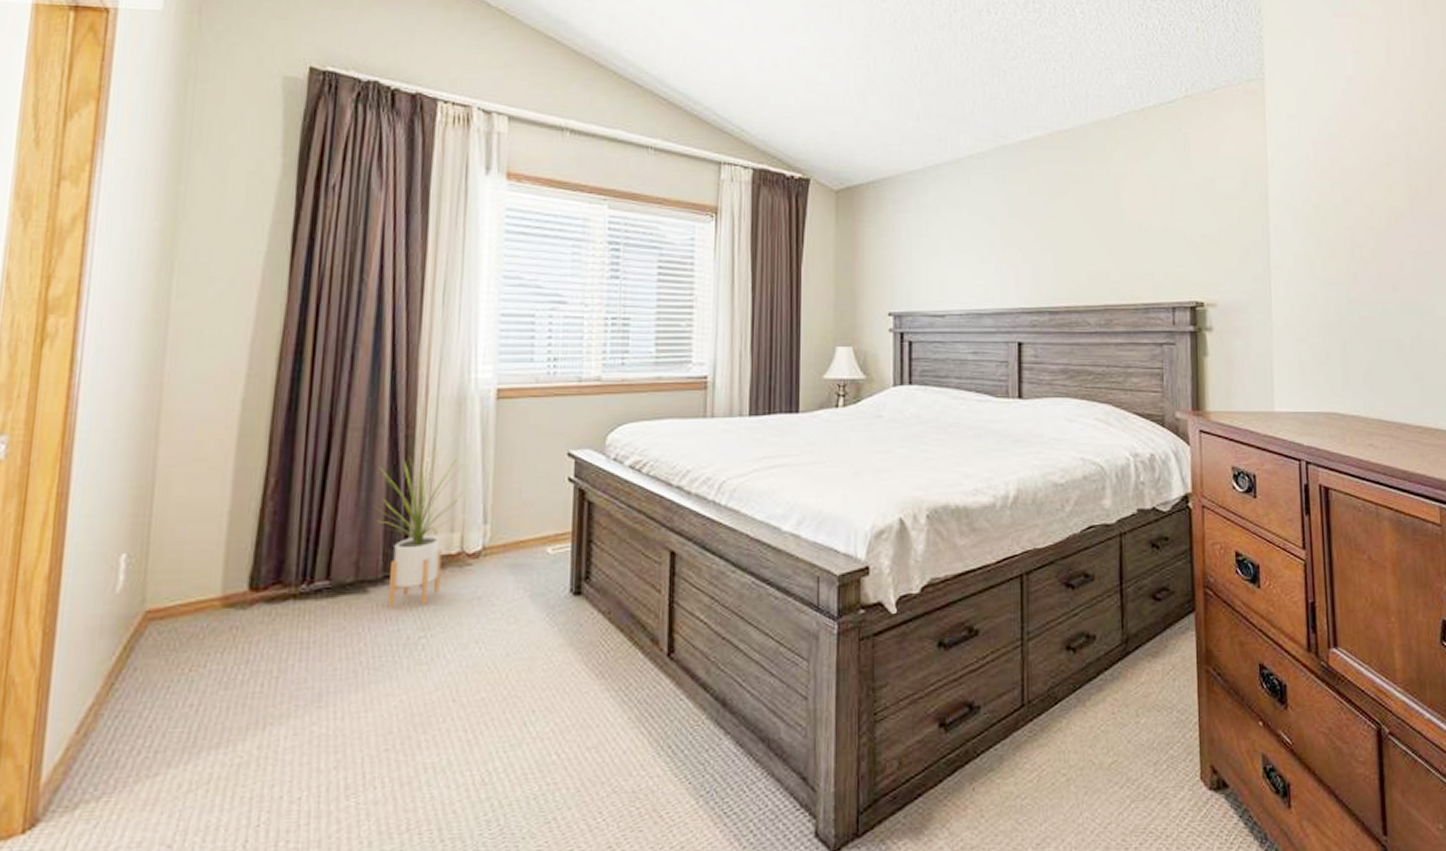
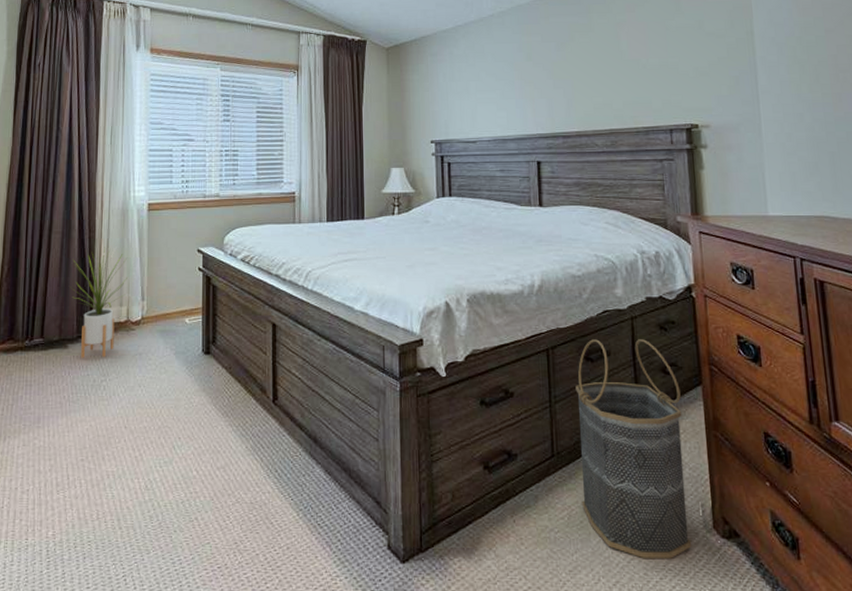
basket: none [1052,559,1176,821] -> present [575,339,692,558]

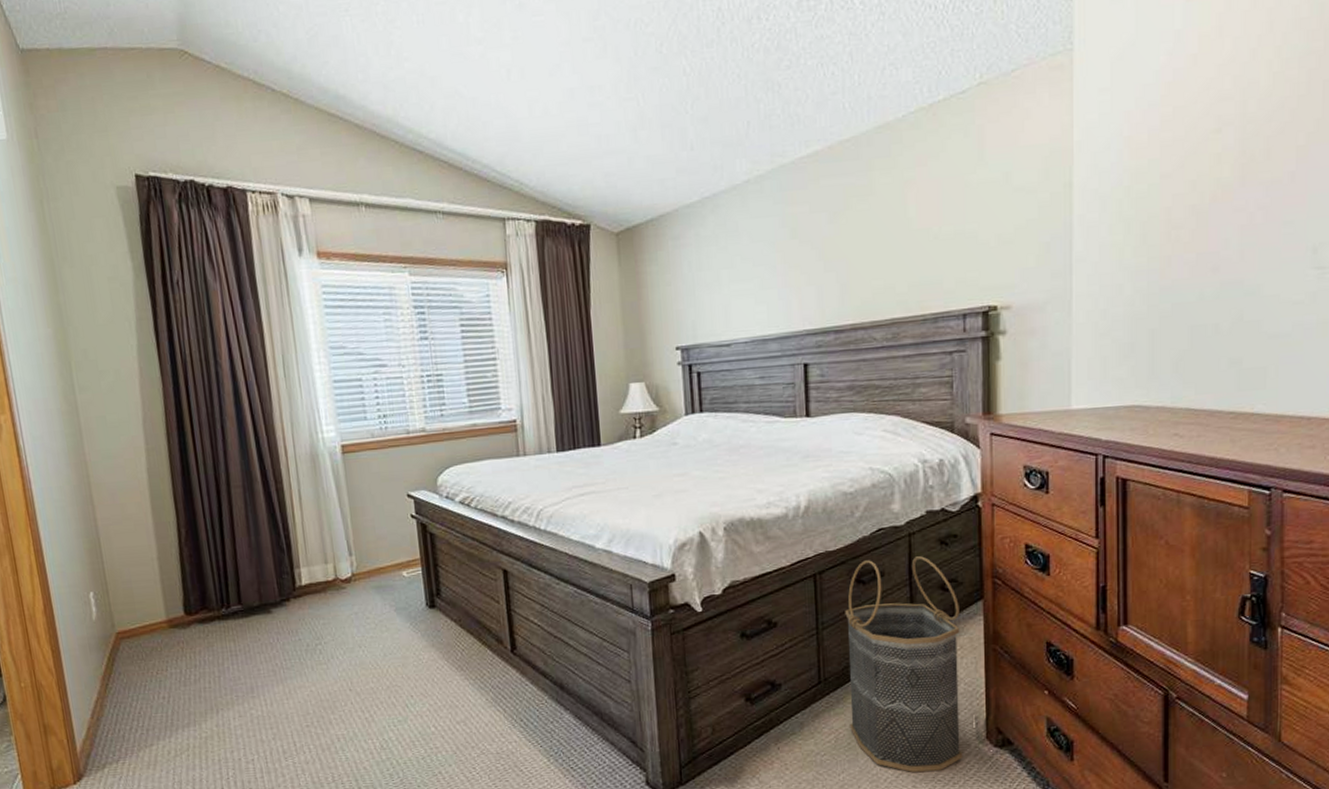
house plant: present [71,247,128,358] -> none [261,499,330,623]

